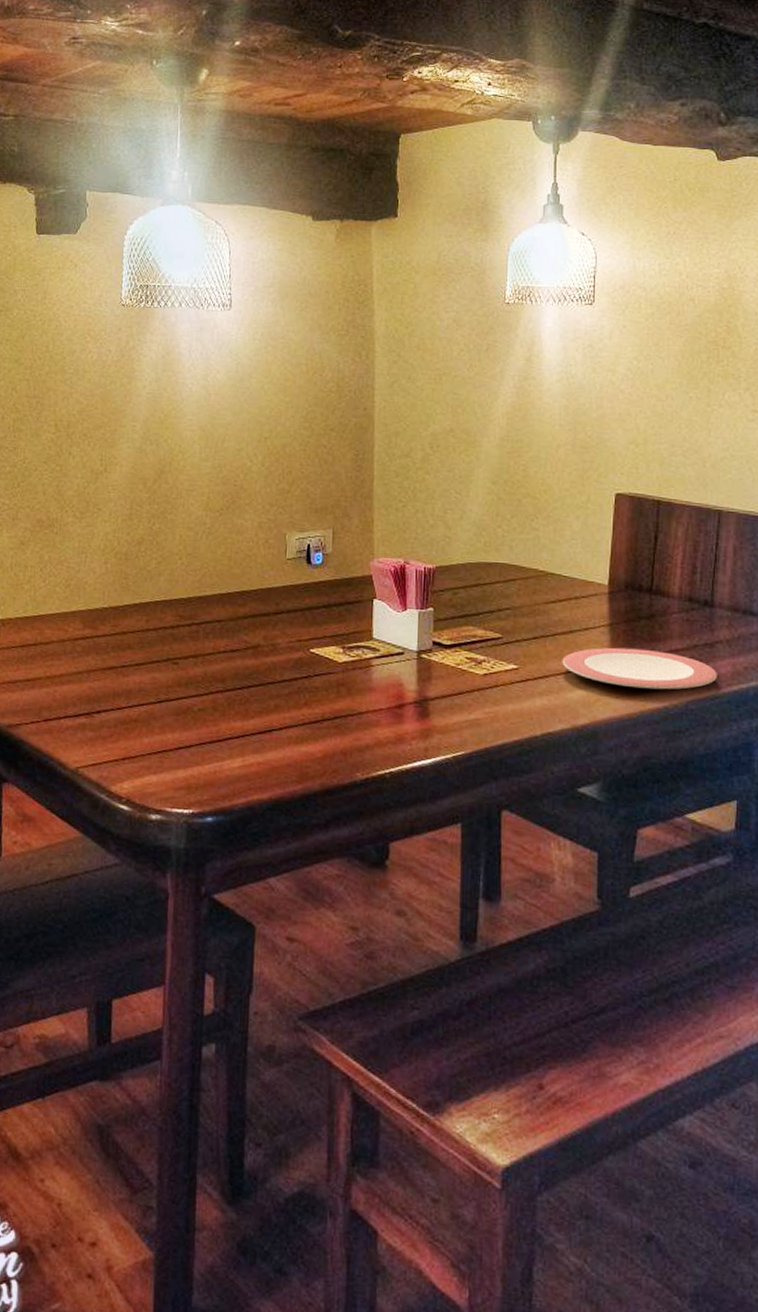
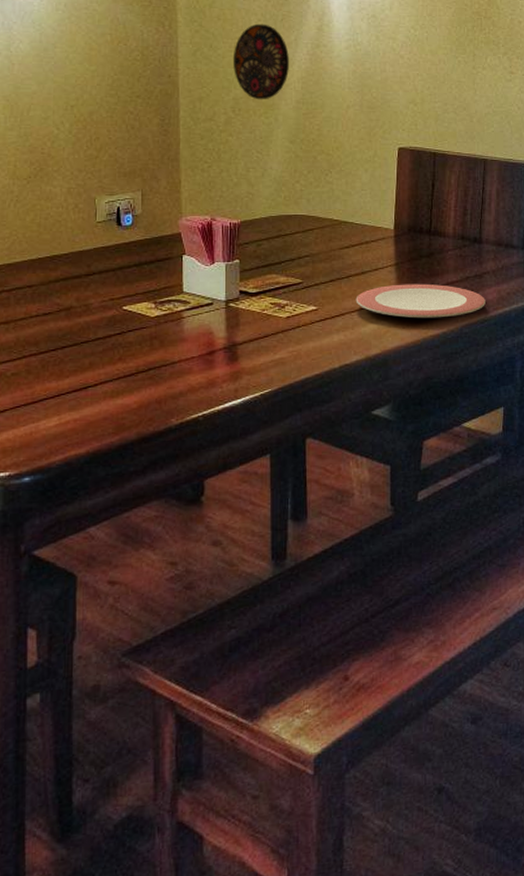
decorative plate: none [433,354,493,437] -> present [234,23,289,100]

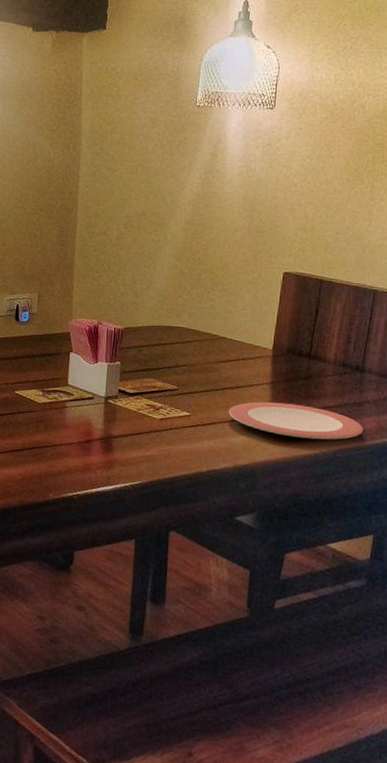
decorative plate: present [234,23,289,100] -> none [128,148,182,219]

